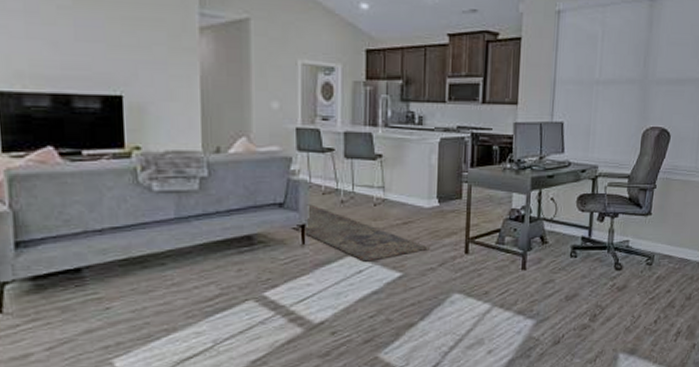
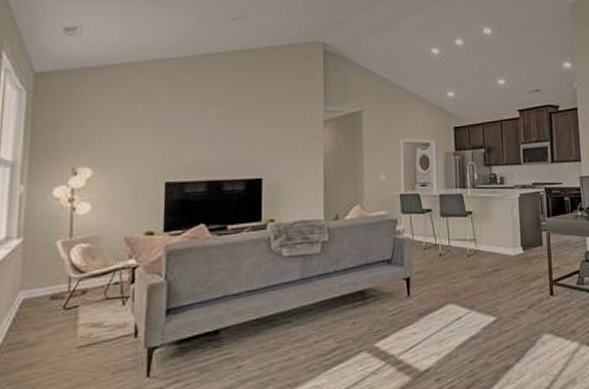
rug: present [292,204,429,262] -> none [398,259,518,309]

